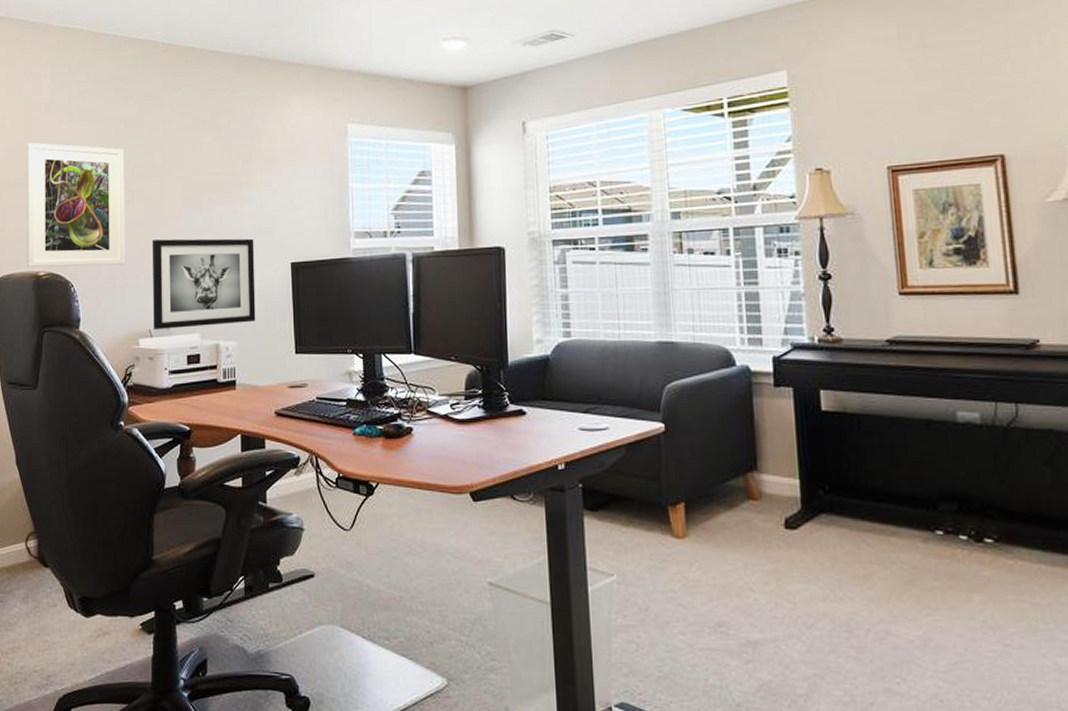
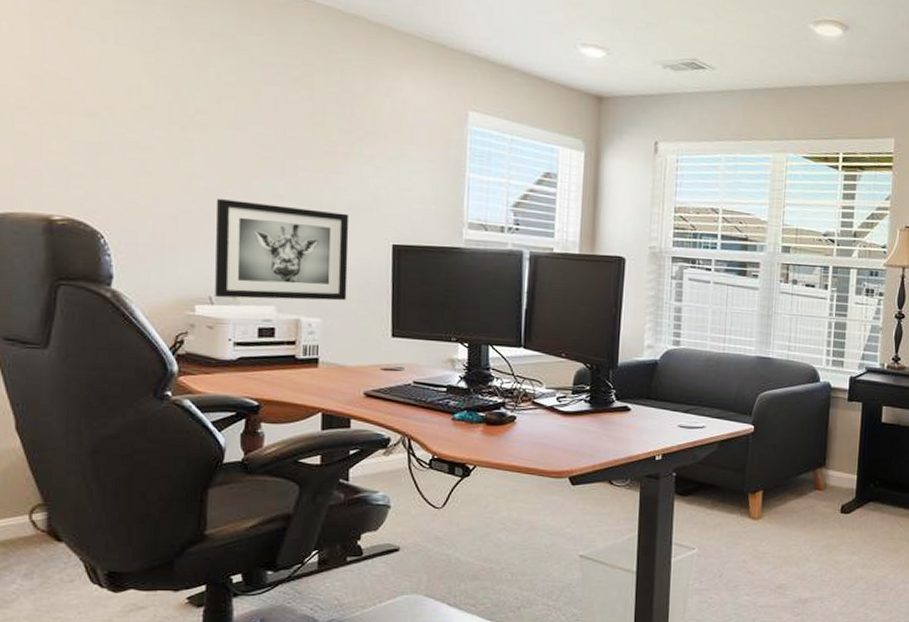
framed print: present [26,142,125,268] -> none [33,58,181,221]

